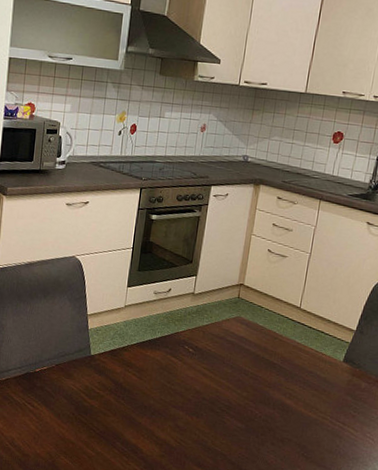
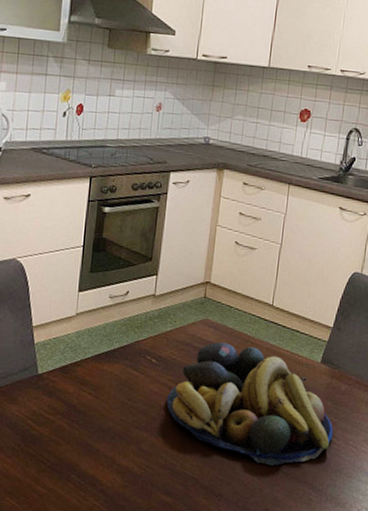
fruit bowl: none [201,337,352,450] -> present [167,342,333,466]

